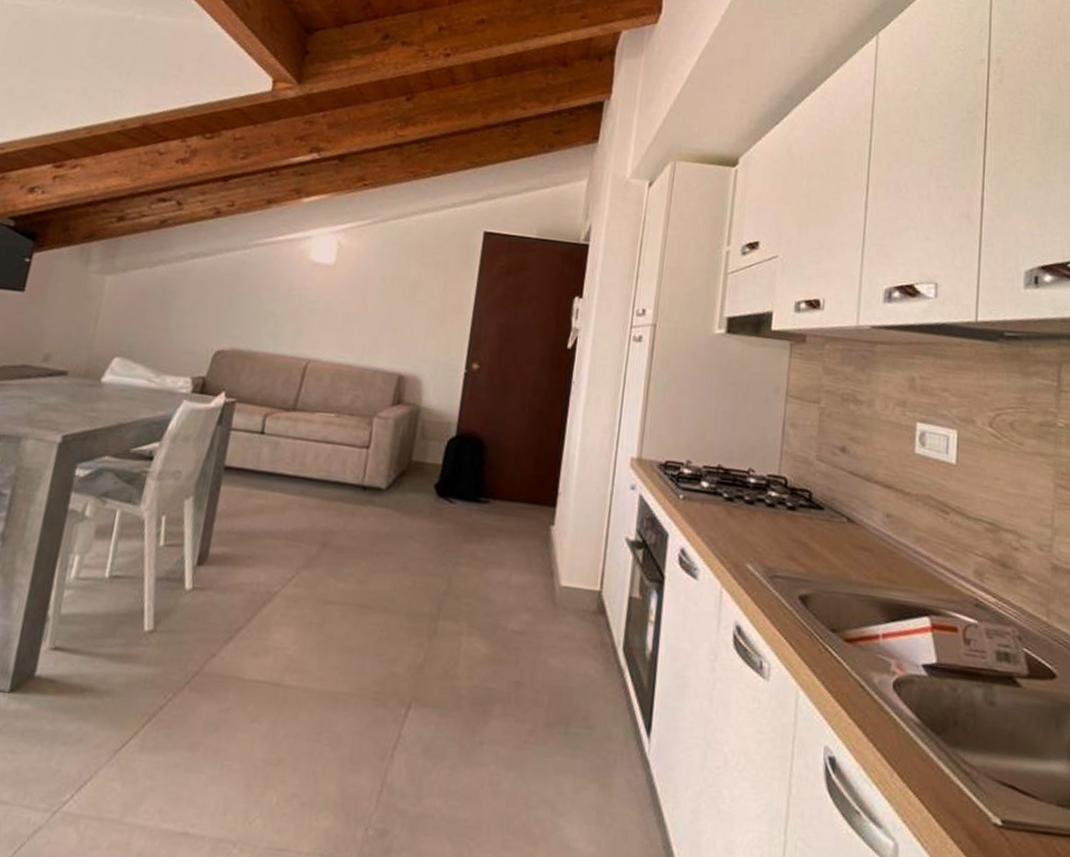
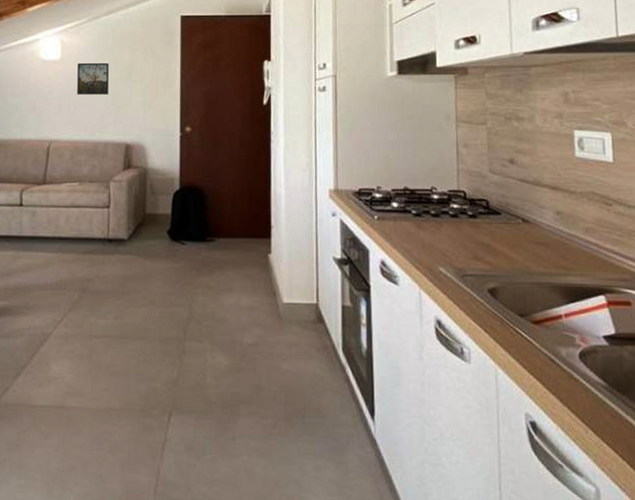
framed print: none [348,271,391,313] -> present [77,62,109,95]

